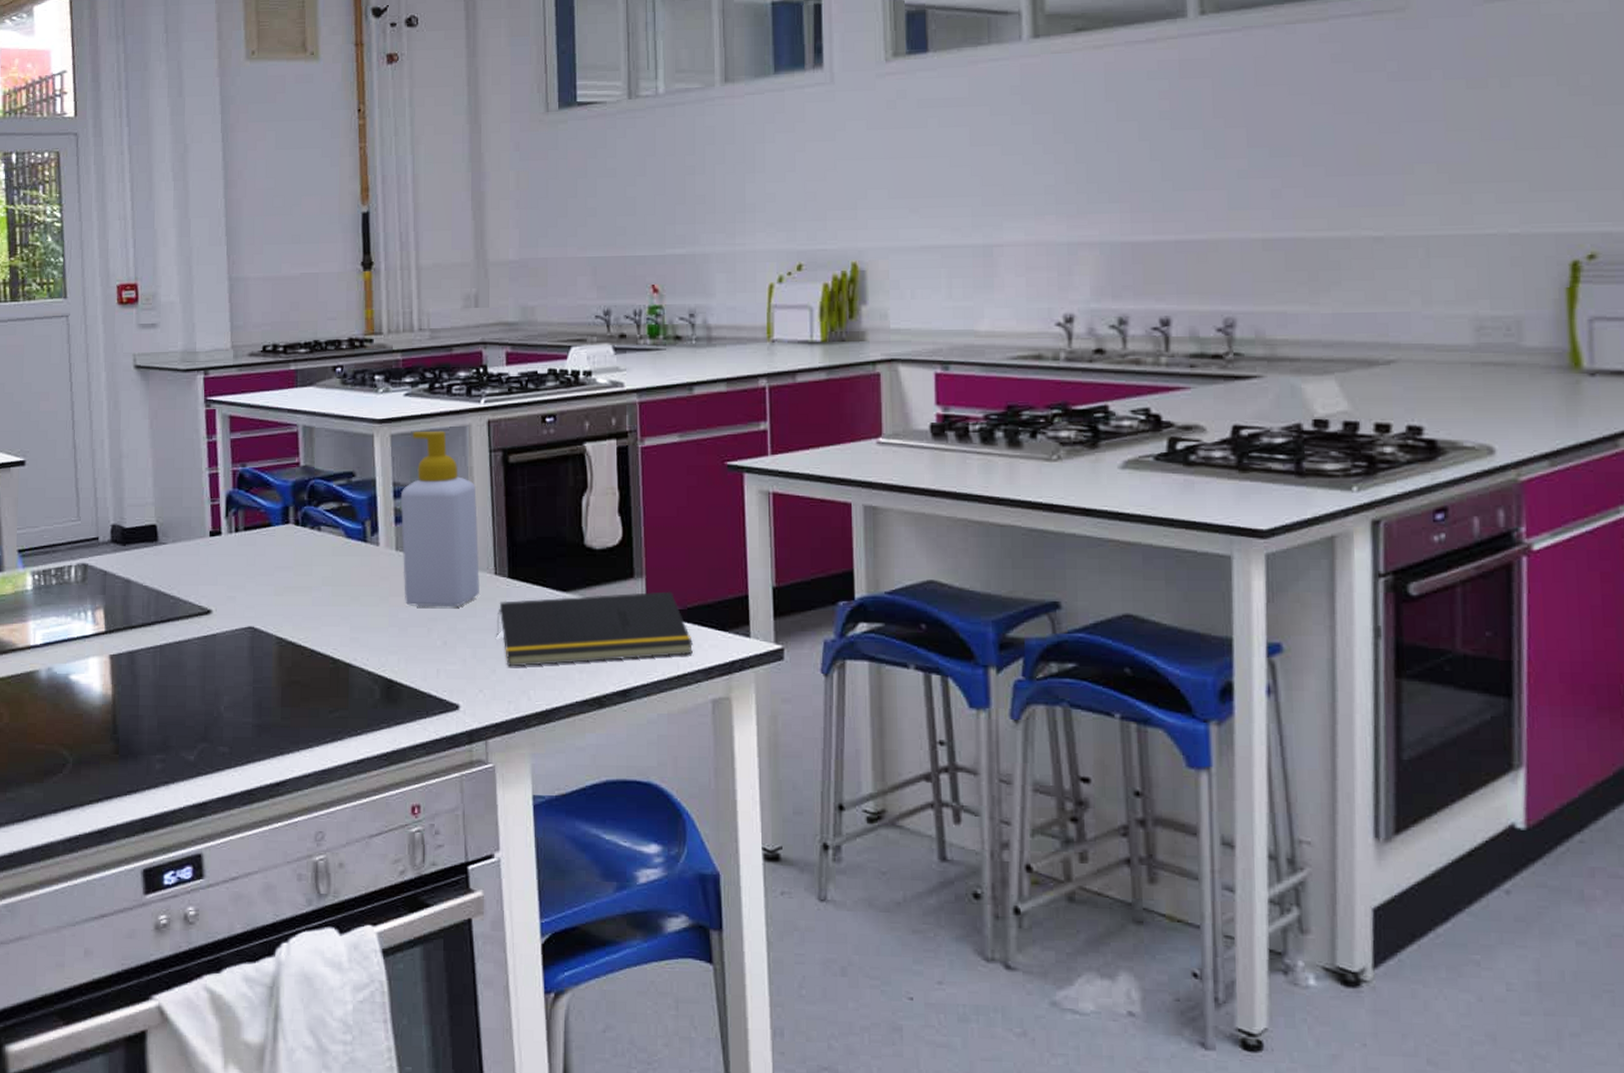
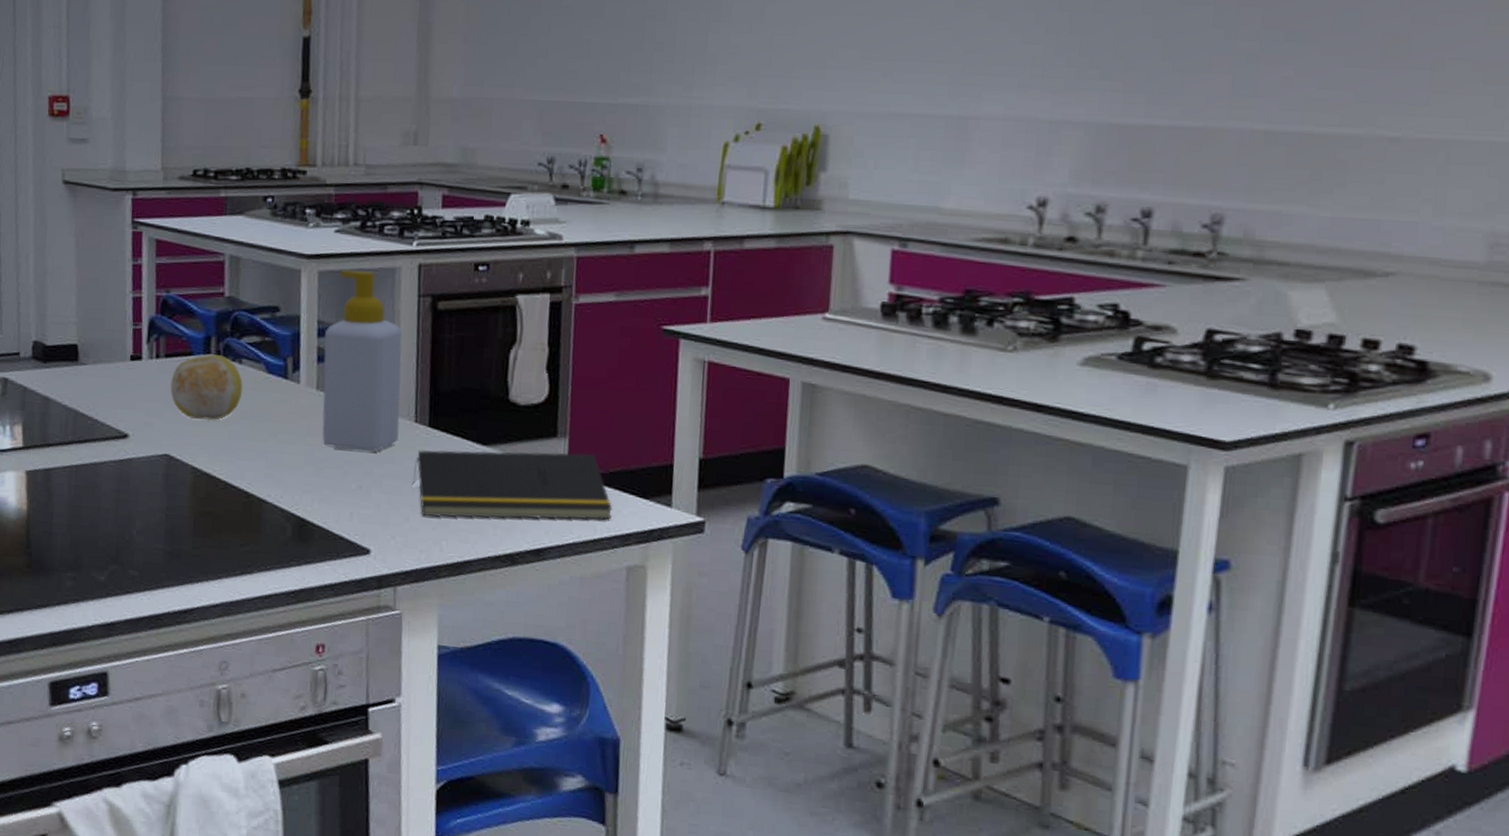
fruit: none [251,524,324,590] -> present [170,354,243,420]

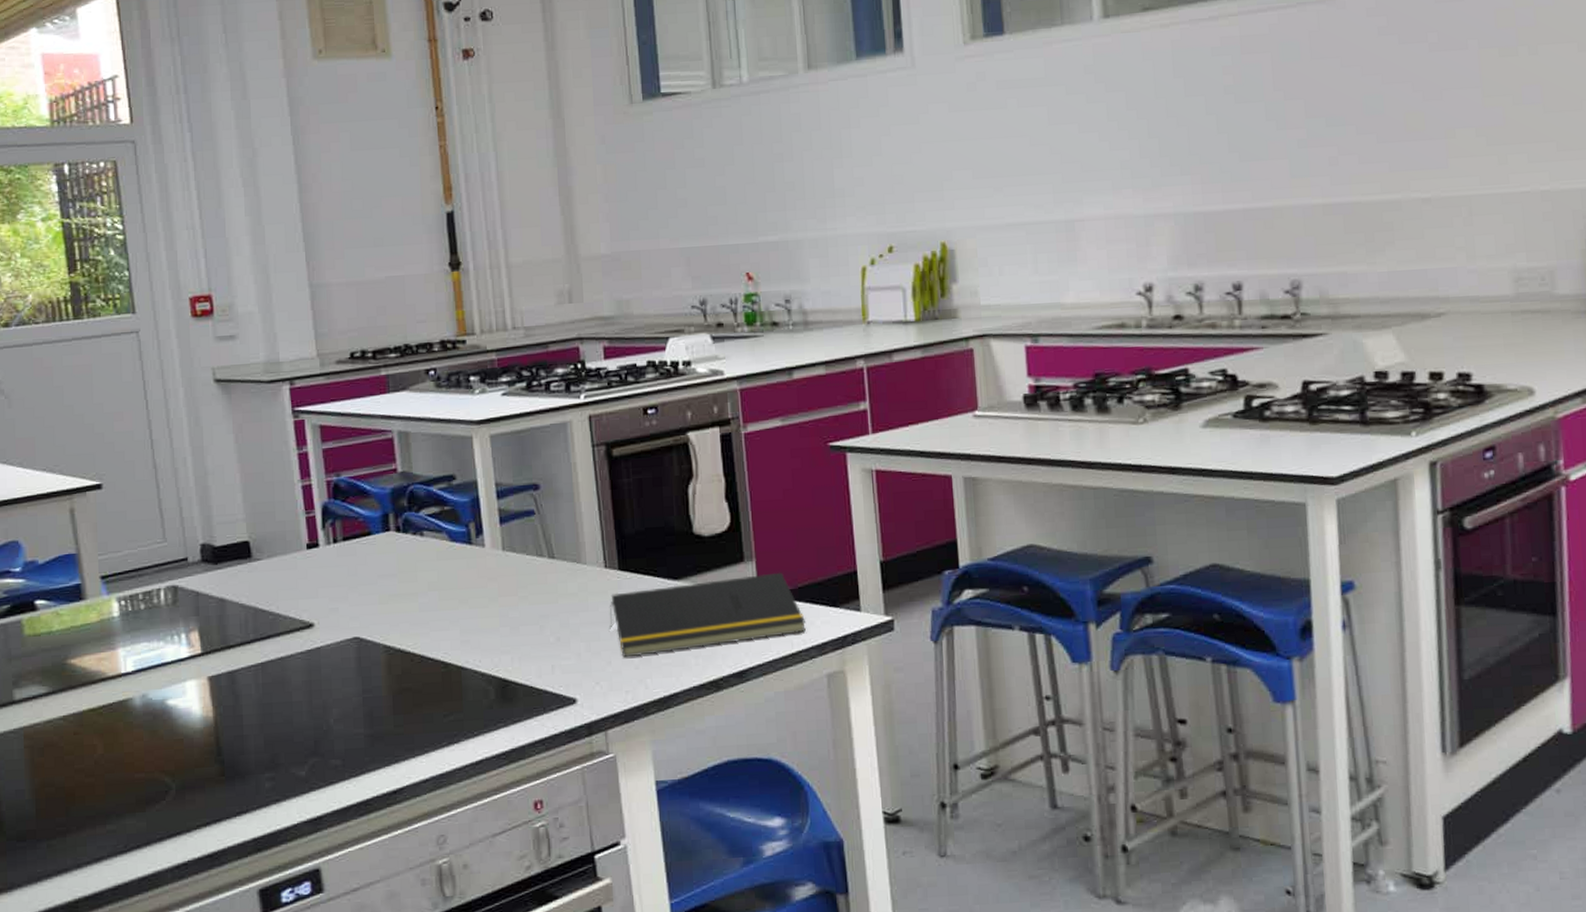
fruit: present [170,354,243,420] -> none [352,530,428,599]
soap bottle: present [322,270,402,452] -> none [503,428,591,606]

